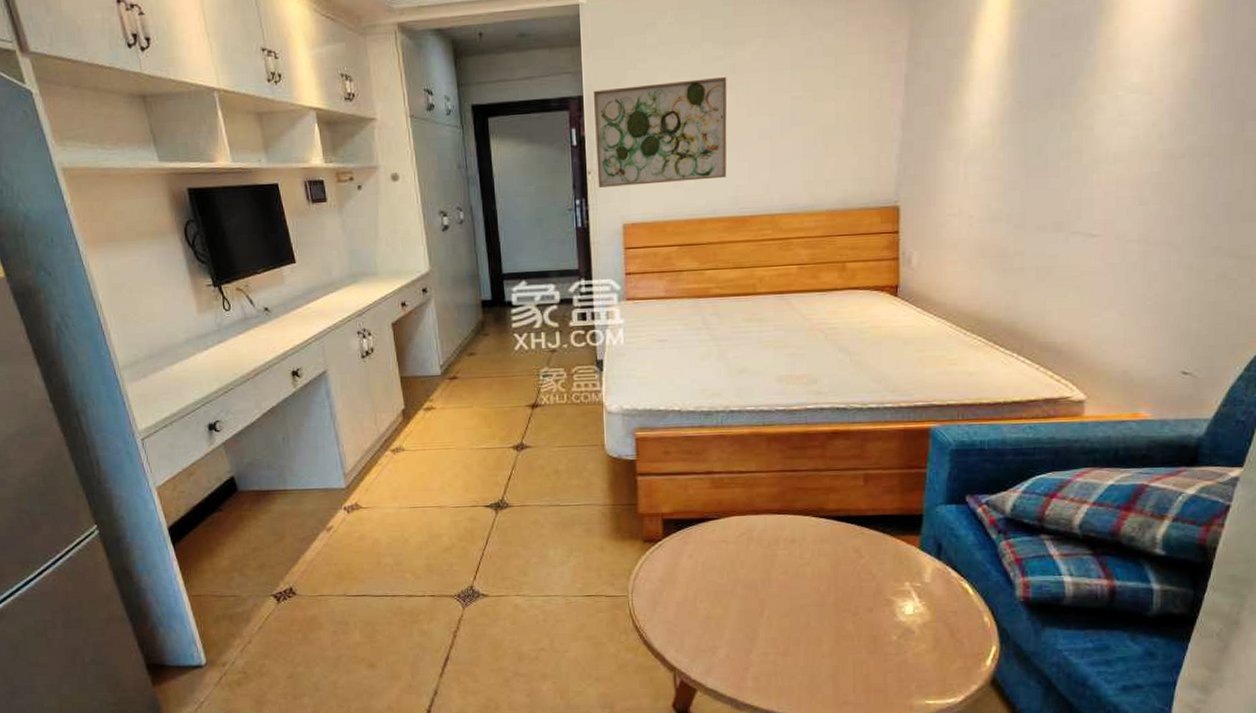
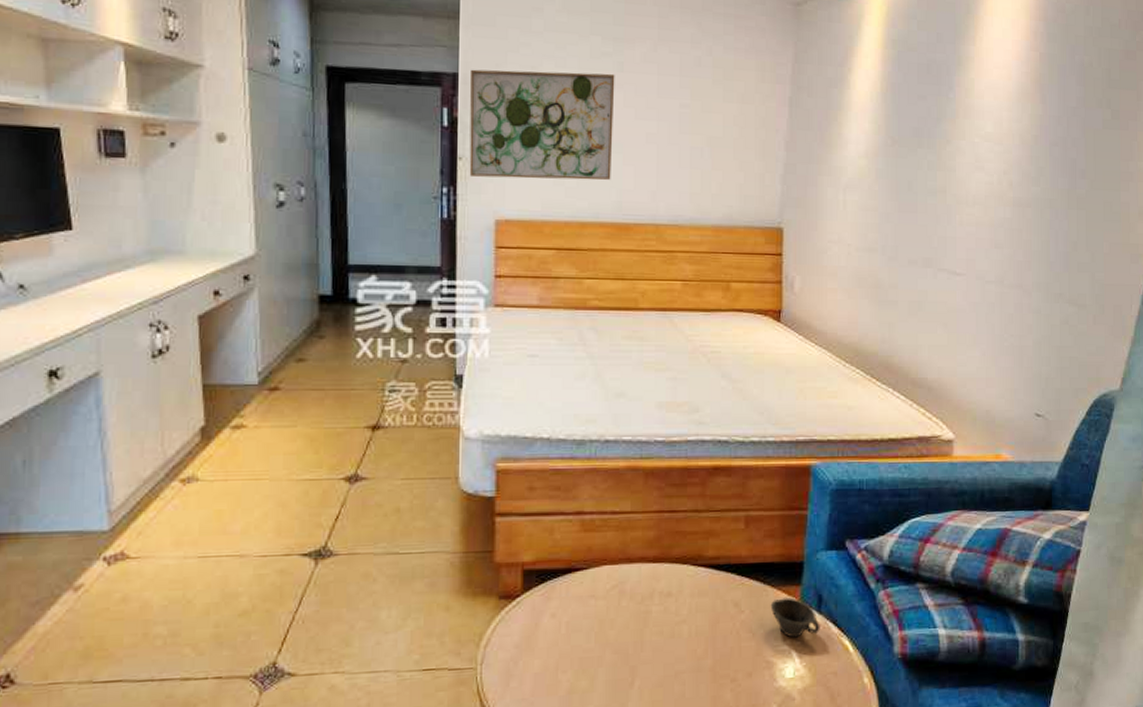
cup: none [889,545,940,580] -> present [770,597,820,638]

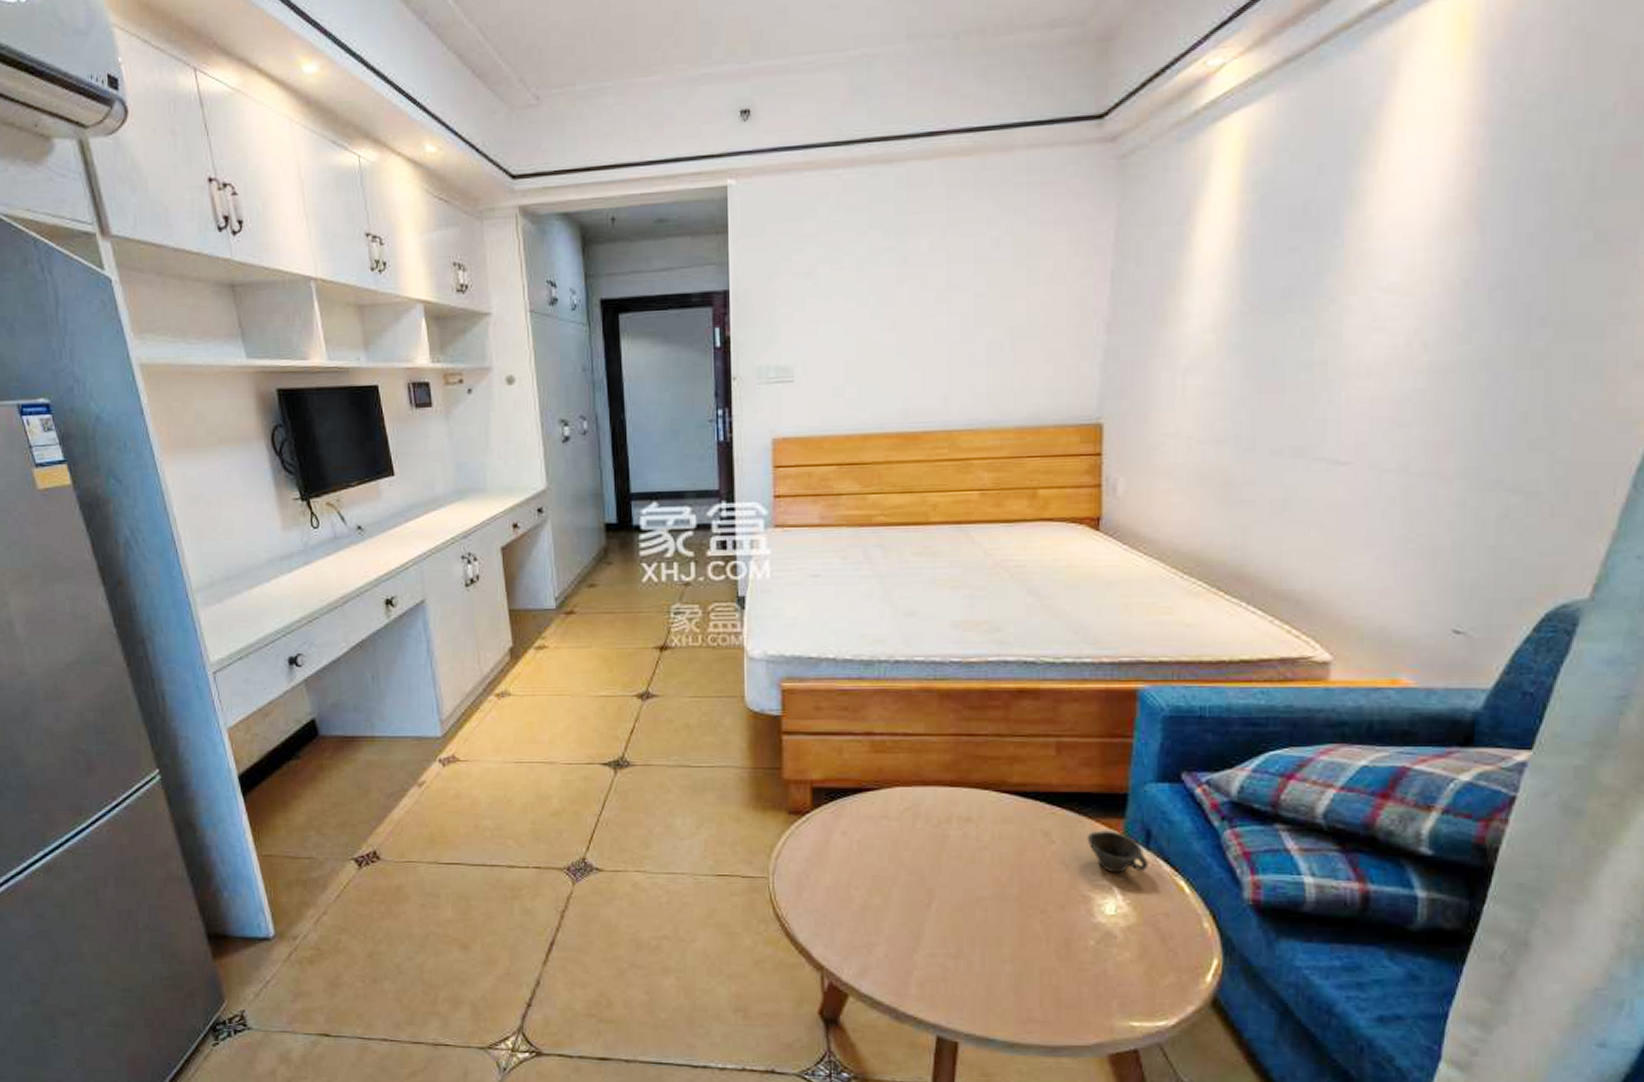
wall art: present [469,69,615,181] -> none [740,269,898,396]

